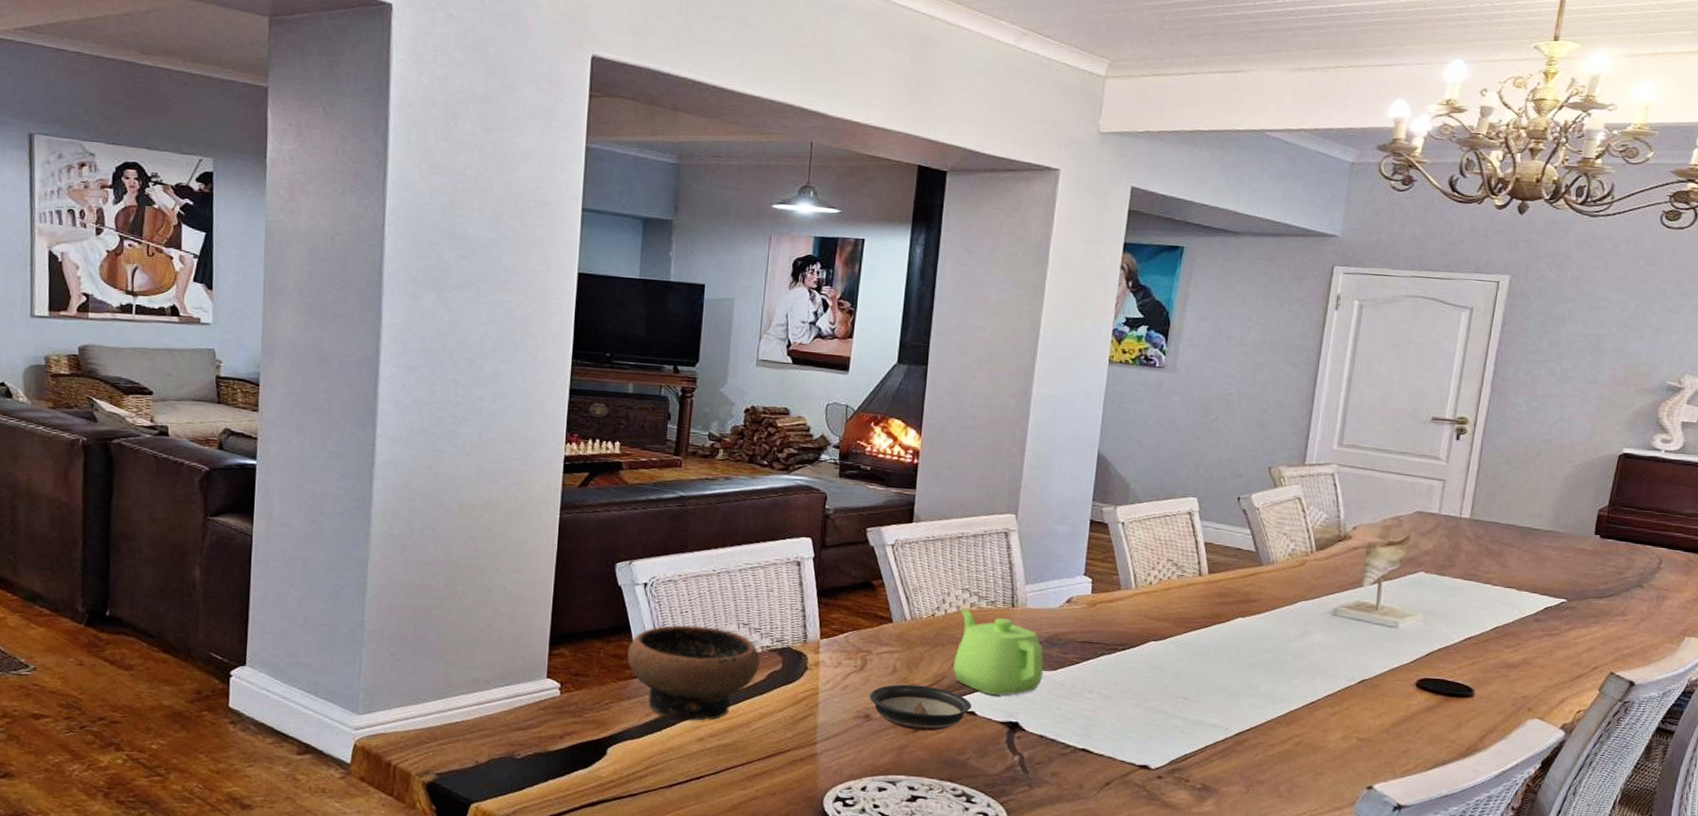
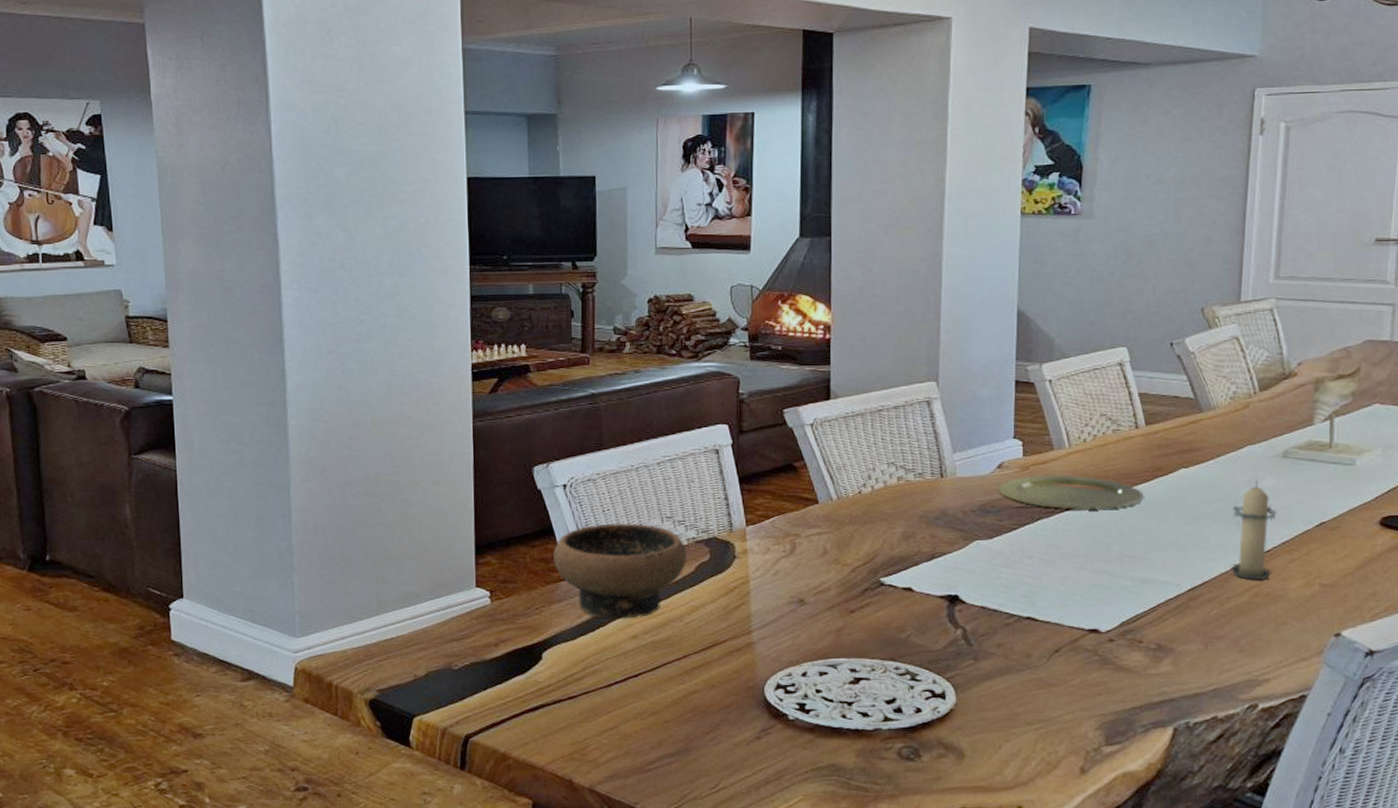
saucer: present [870,684,971,731] -> none [802,565,907,611]
teapot: present [953,608,1044,696] -> none [885,483,980,570]
plate: none [1066,613,1200,651] -> present [999,475,1143,511]
candle: none [1276,634,1323,730] -> present [1230,480,1277,580]

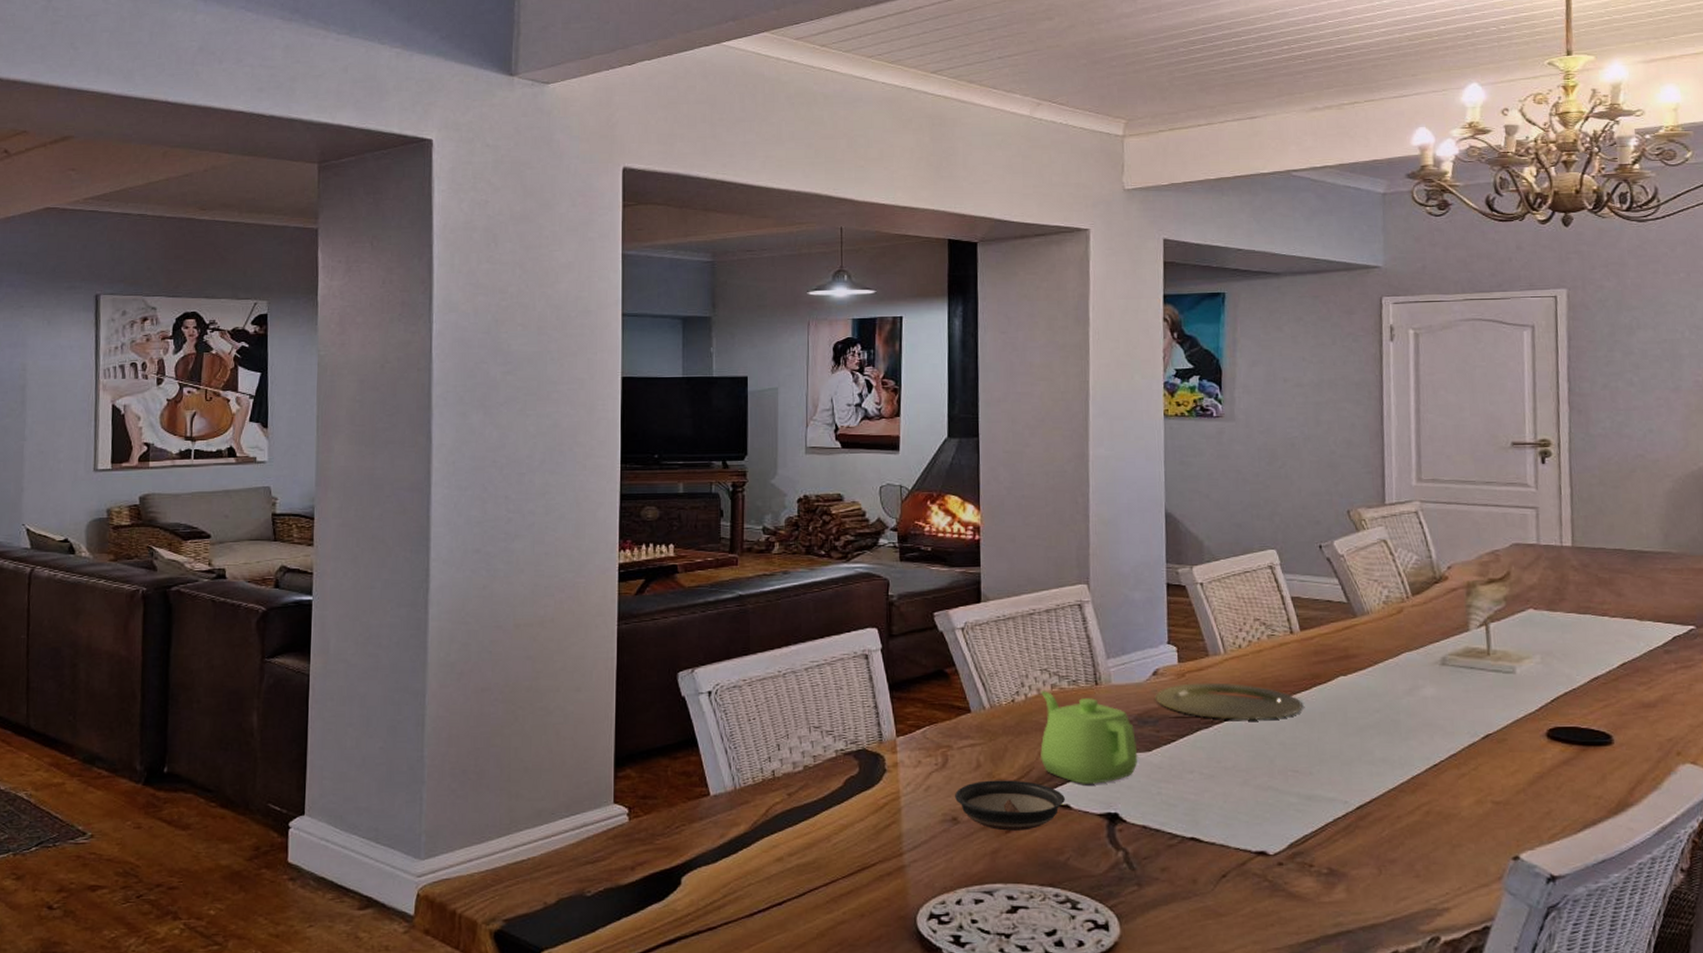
bowl: present [553,523,687,619] -> none [696,733,835,839]
saucer: none [802,565,907,611] -> present [955,780,1065,831]
teapot: none [885,483,980,570] -> present [1040,691,1138,785]
candle: present [1230,480,1277,580] -> none [1395,688,1442,797]

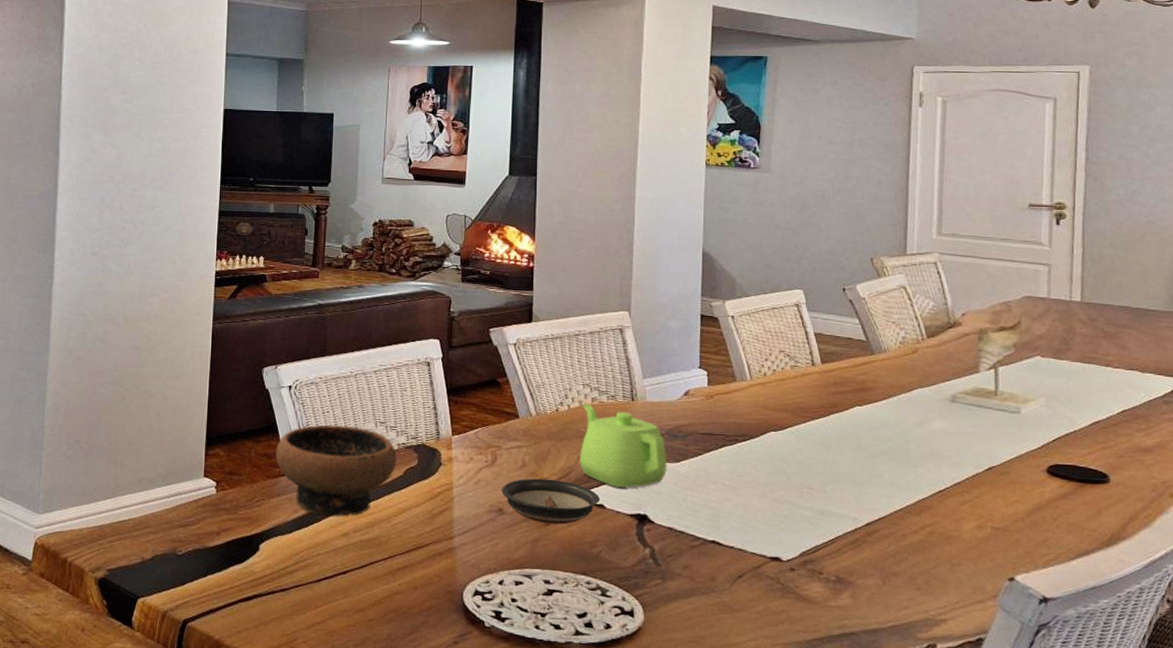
bowl: none [696,733,835,839] -> present [275,424,397,517]
plate: present [1155,682,1303,721] -> none [685,404,820,442]

